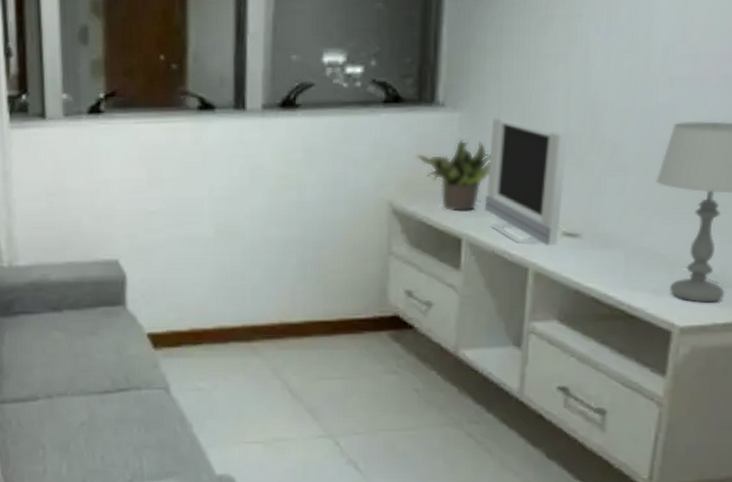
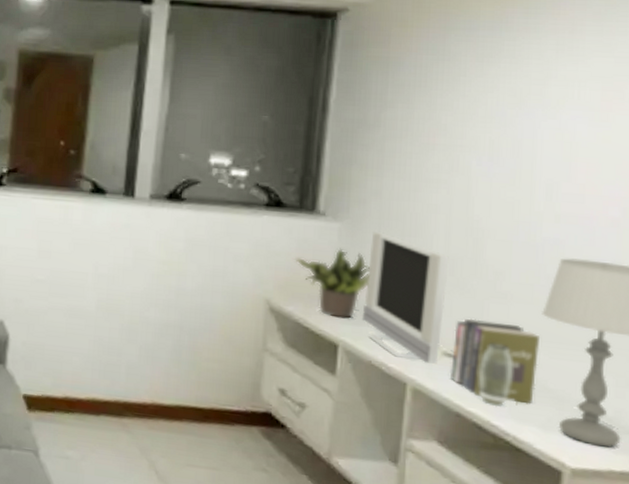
books: none [569,195,654,273] -> present [449,318,541,404]
vase: none [596,216,629,279] -> present [479,342,513,408]

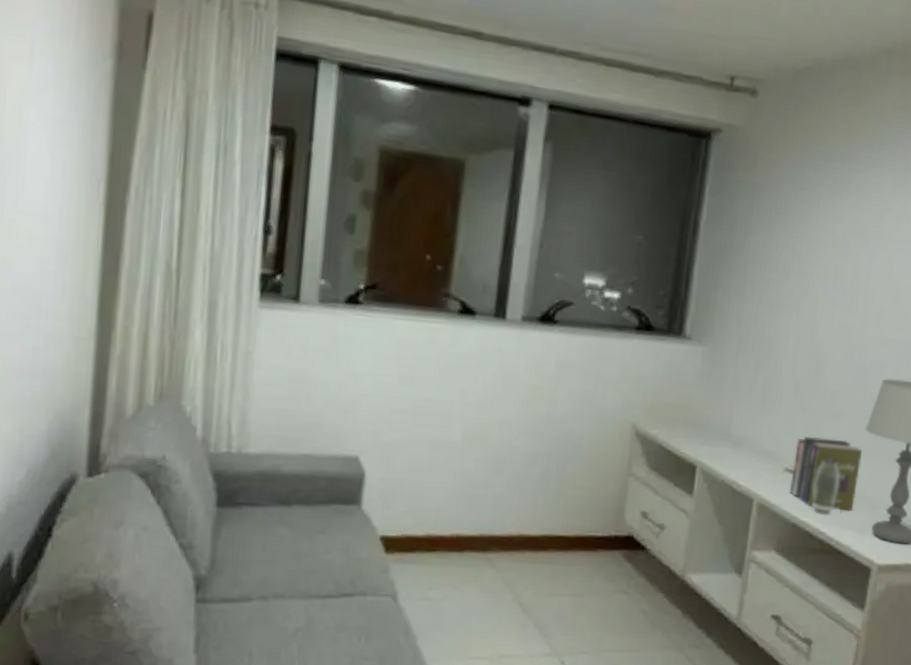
potted plant: present [295,248,370,320] -> none [661,371,728,442]
television: present [362,231,449,364] -> none [718,355,795,480]

